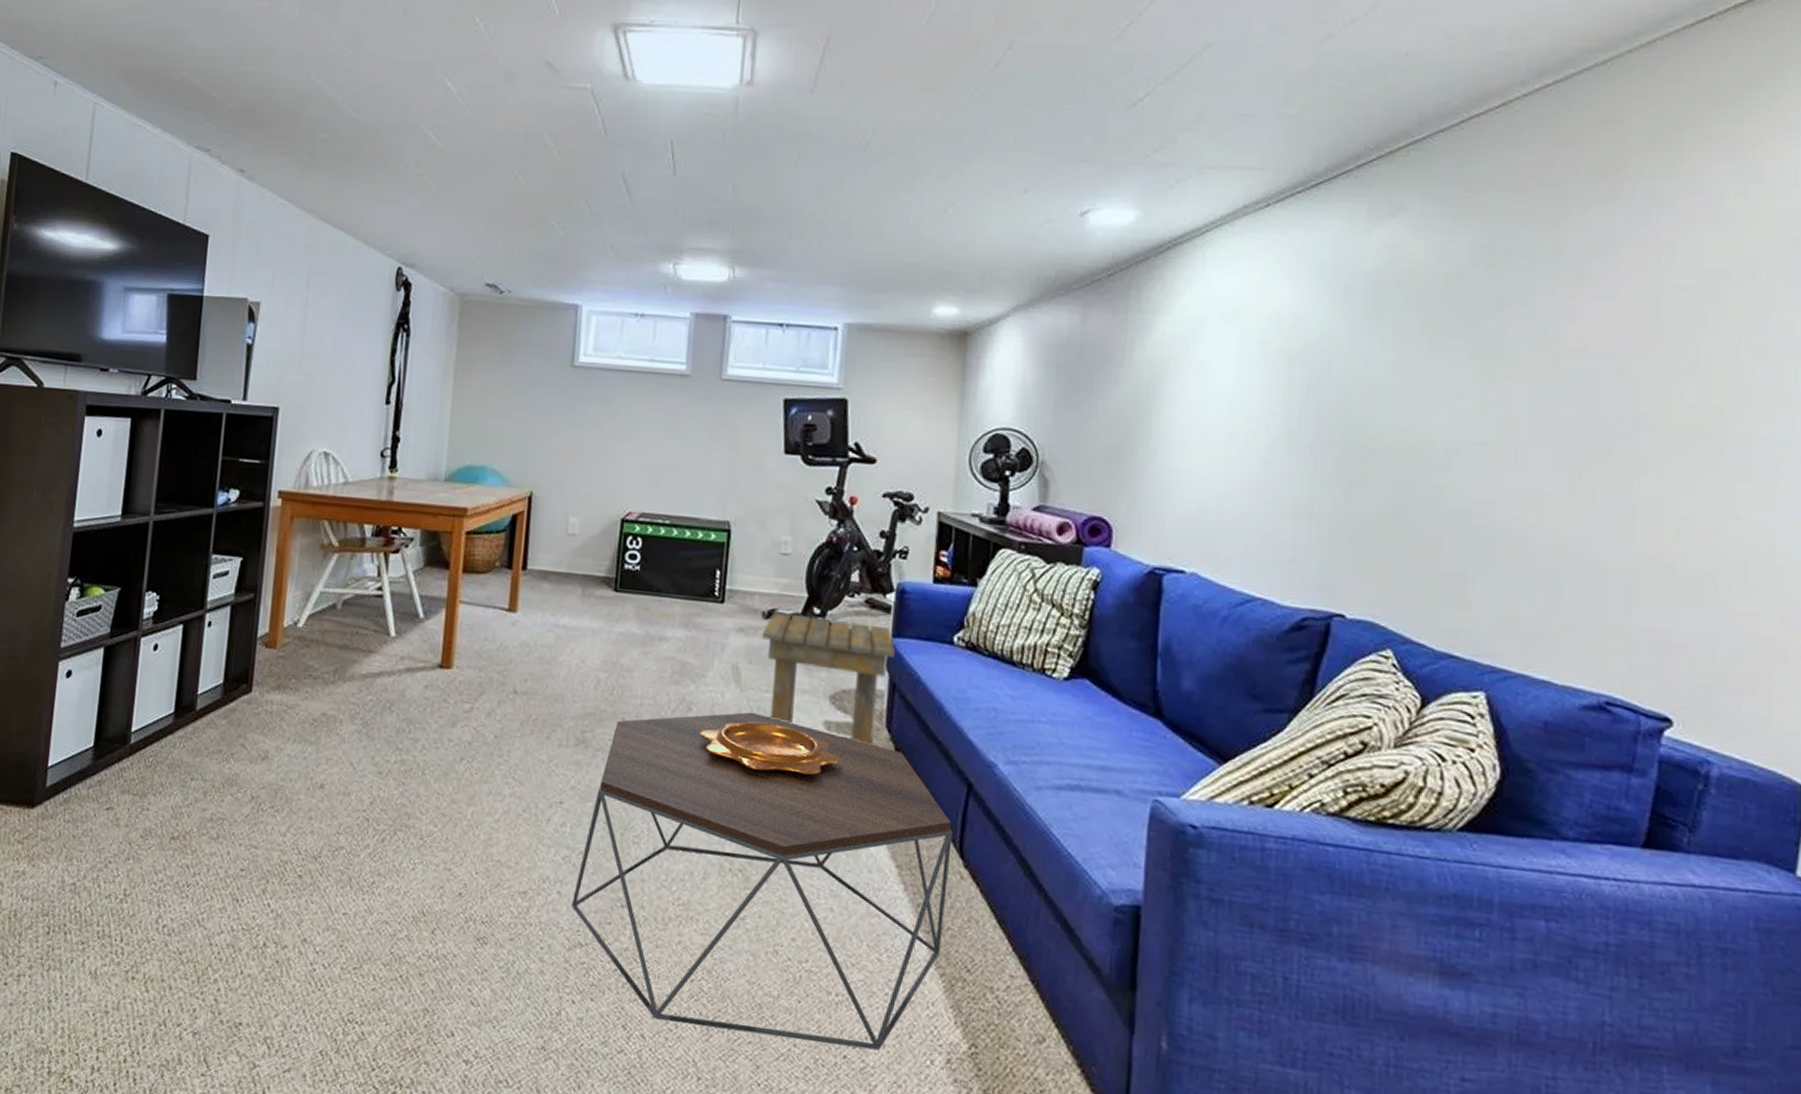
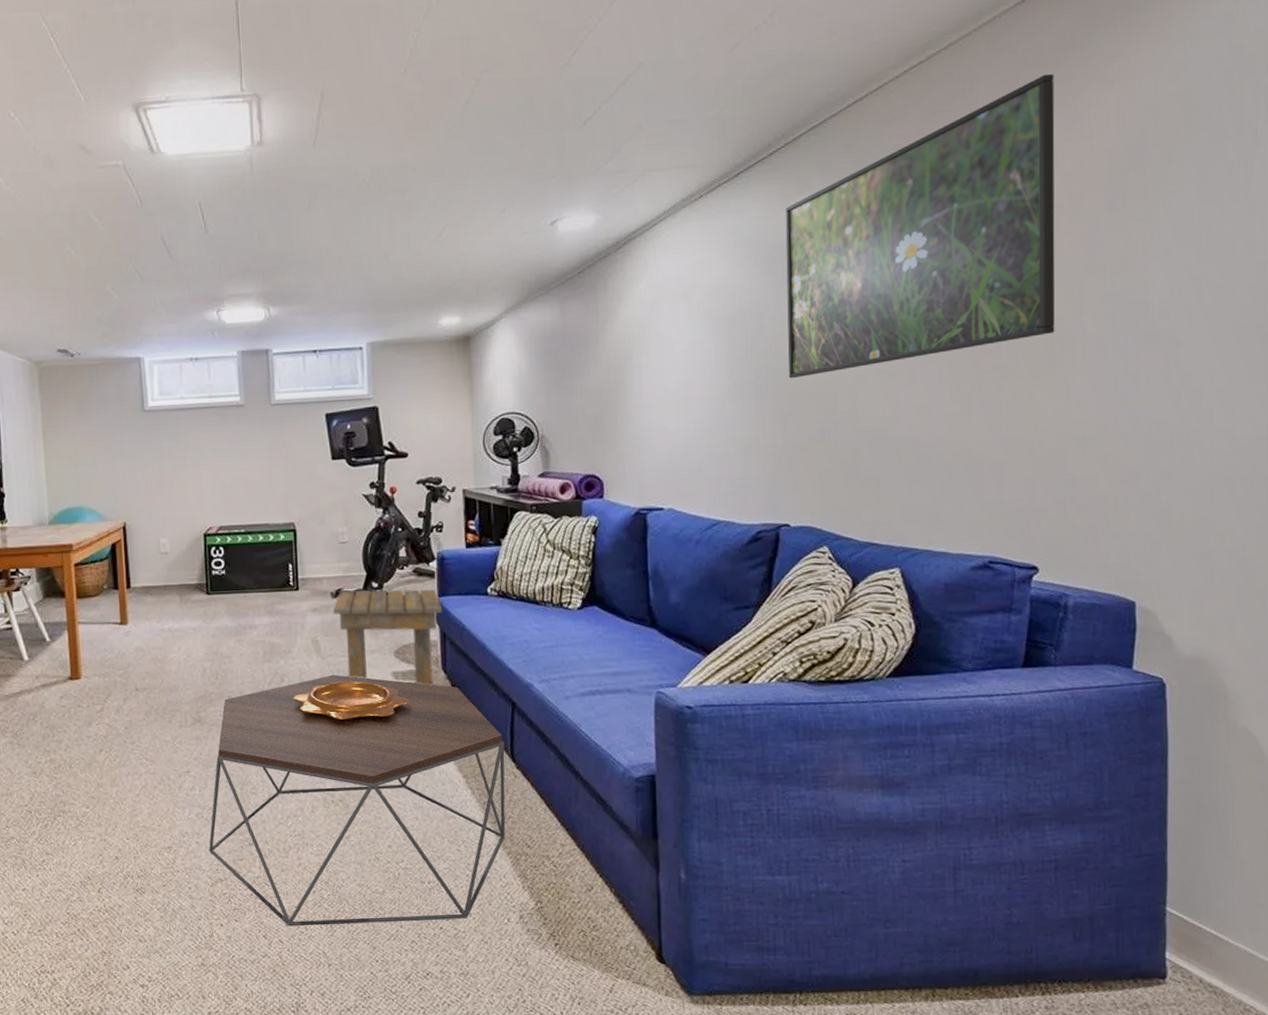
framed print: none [1358,112,1728,437] -> present [785,73,1055,379]

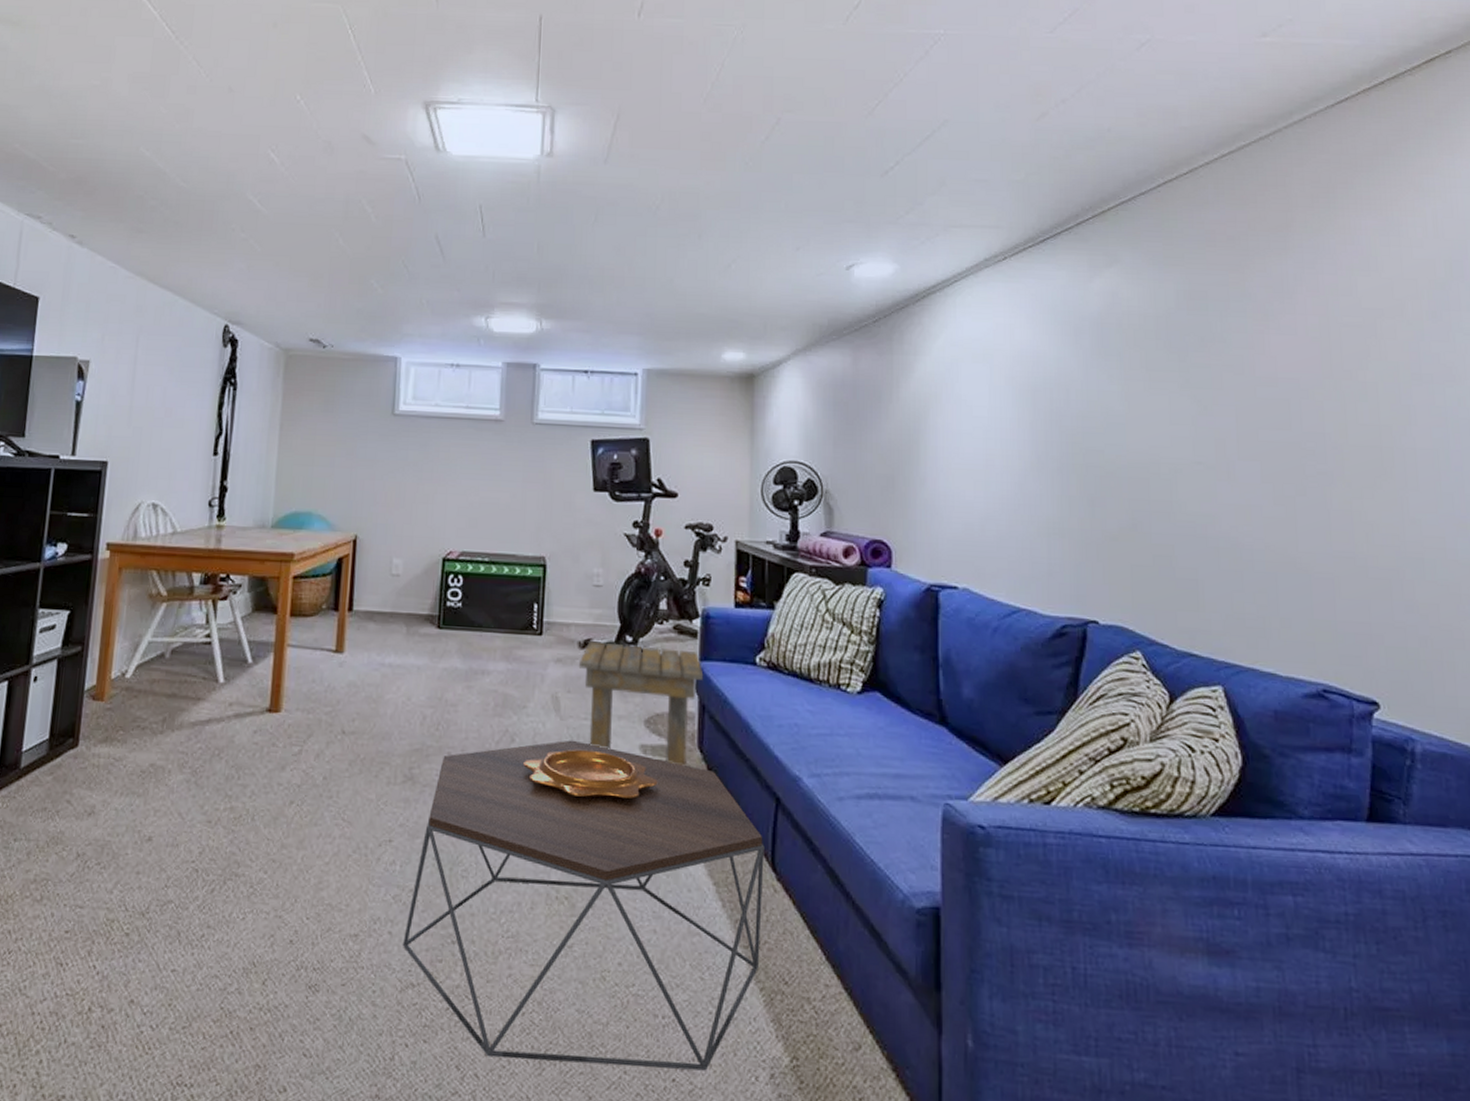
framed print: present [785,73,1055,379] -> none [1093,177,1383,459]

